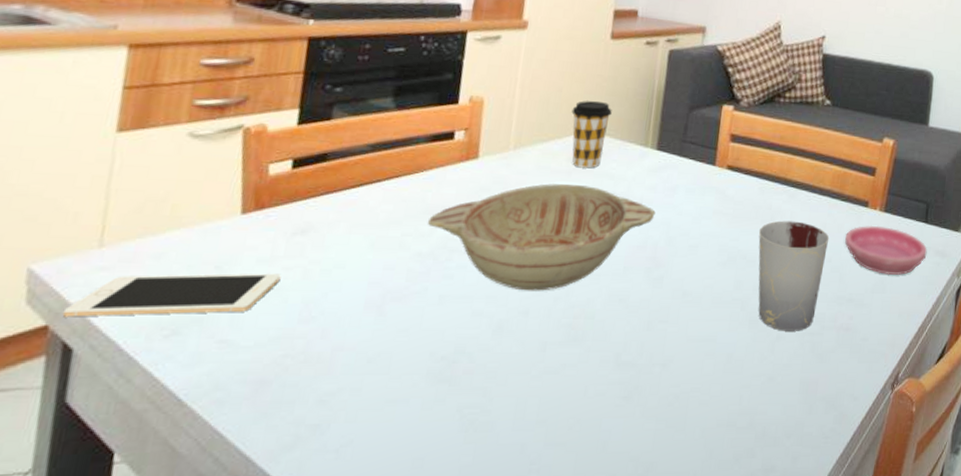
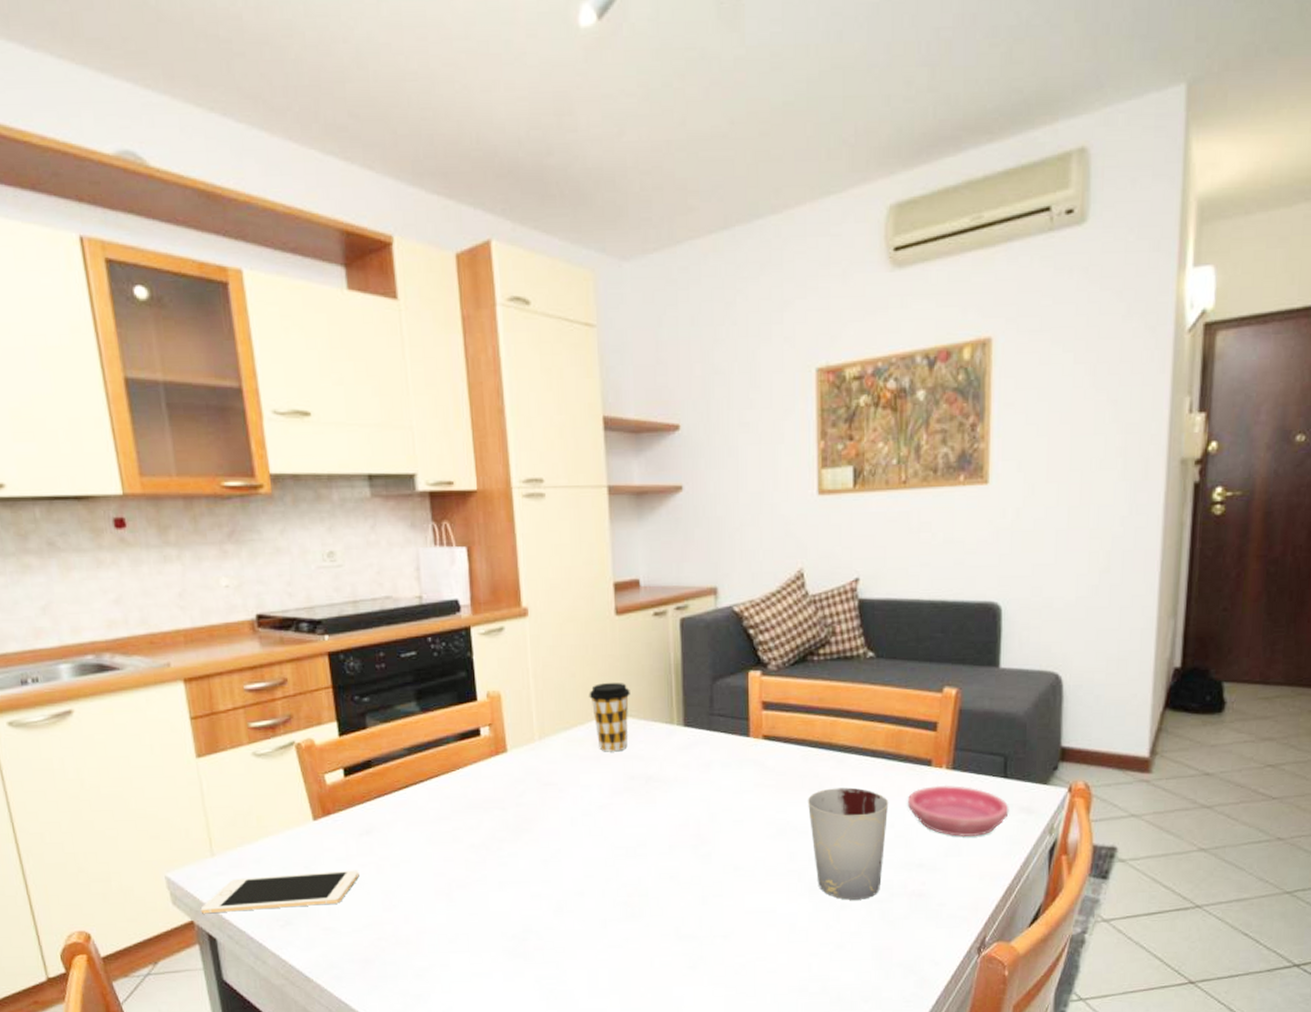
decorative bowl: present [427,183,656,291] -> none [473,769,693,874]

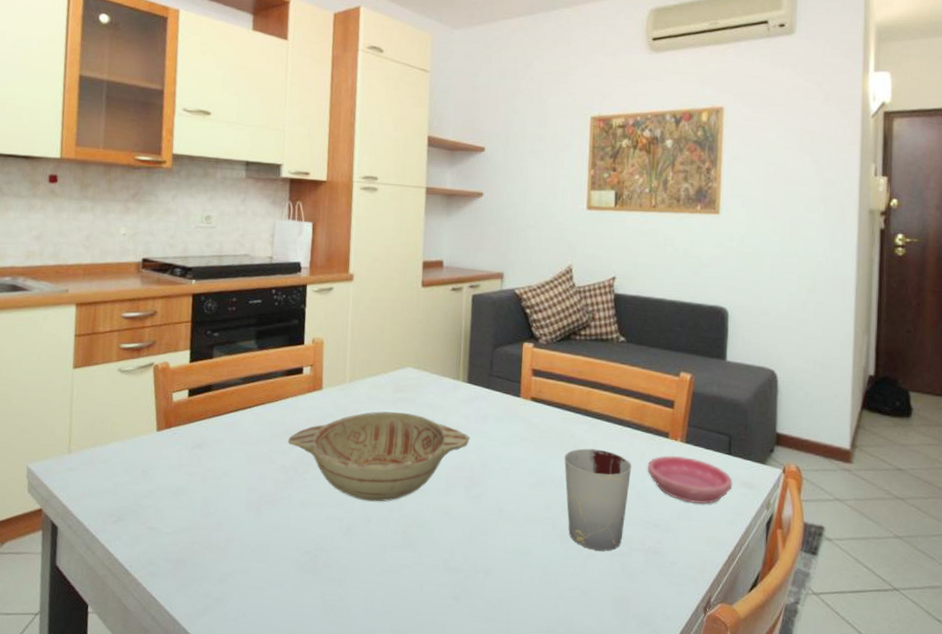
cell phone: present [200,870,360,914] -> none [50,475,187,506]
decorative bowl: none [473,769,693,874] -> present [287,411,470,502]
coffee cup: present [589,682,630,752] -> none [393,340,427,399]

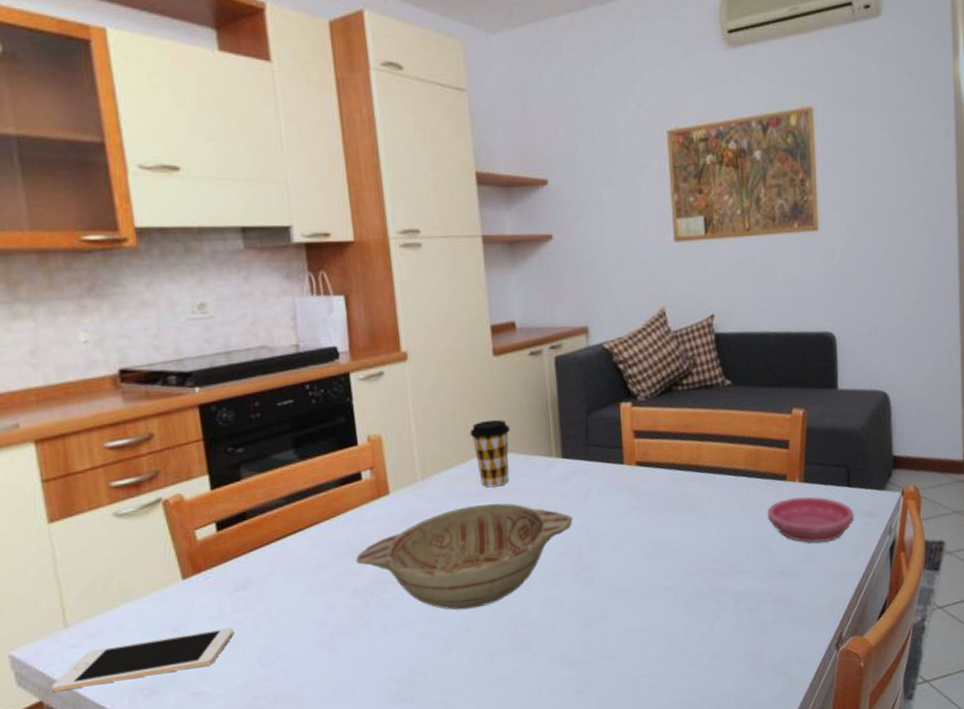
cell phone: none [50,475,187,506] -> present [51,627,234,692]
coffee cup: none [393,340,427,399] -> present [469,419,510,488]
cup: present [564,448,632,551] -> none [679,505,752,611]

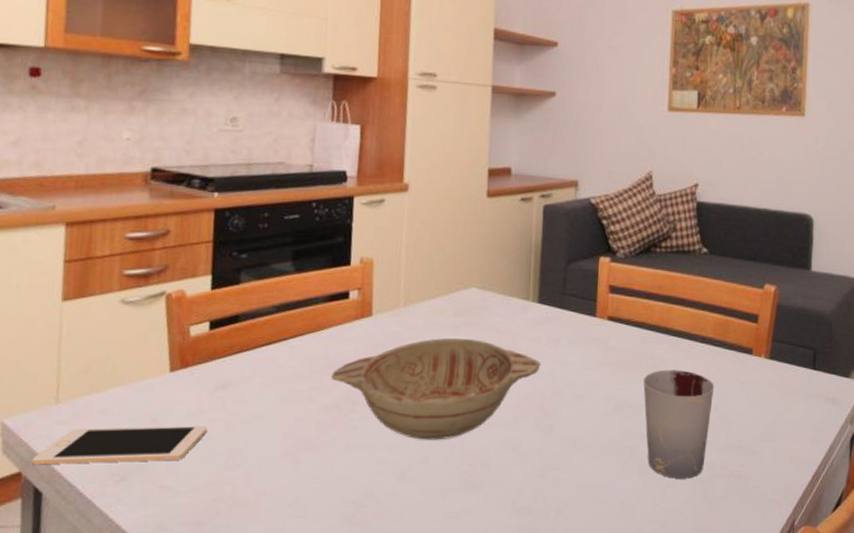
coffee cup: present [469,419,510,488] -> none [455,257,493,323]
cup: none [679,505,752,611] -> present [643,369,715,479]
saucer: present [767,496,854,543] -> none [730,372,817,423]

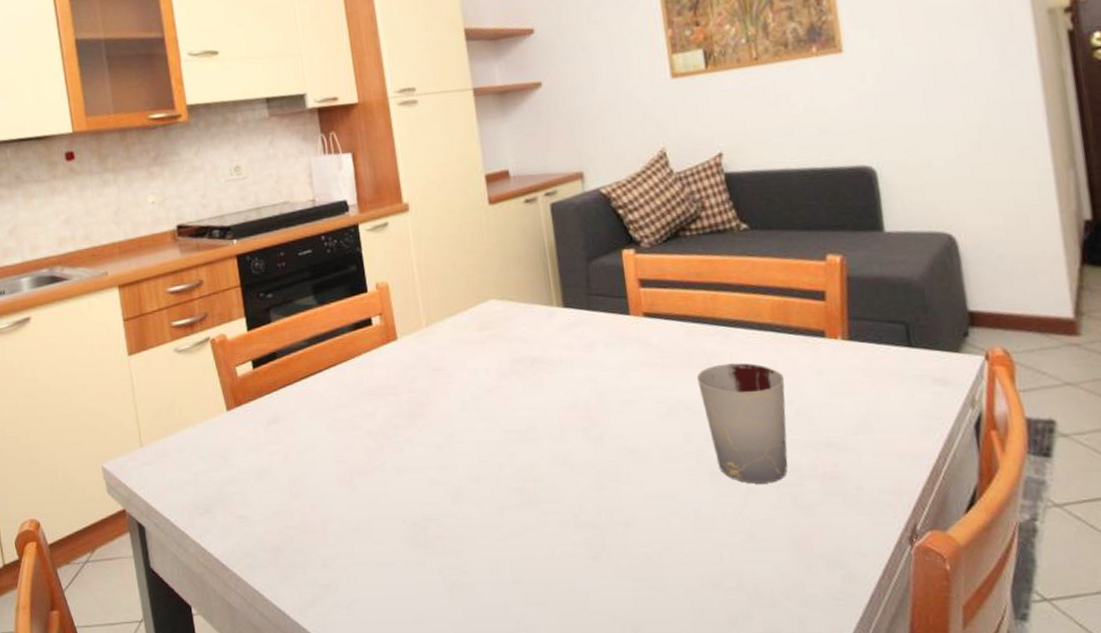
cell phone: present [31,425,208,465] -> none [131,458,269,503]
decorative bowl: present [330,338,541,440] -> none [369,352,579,459]

